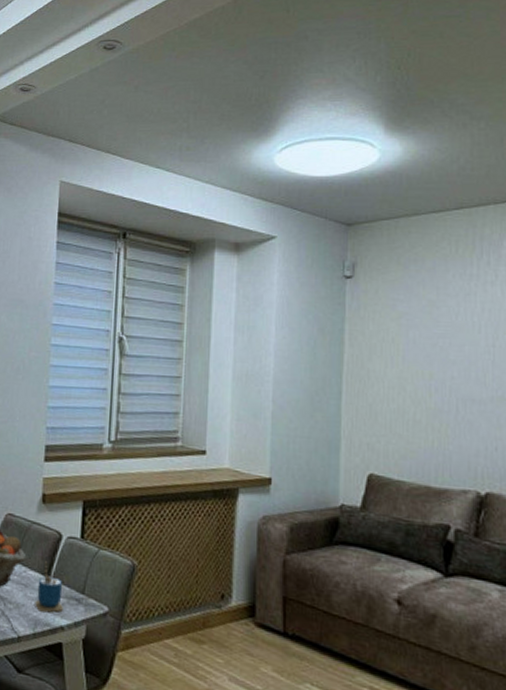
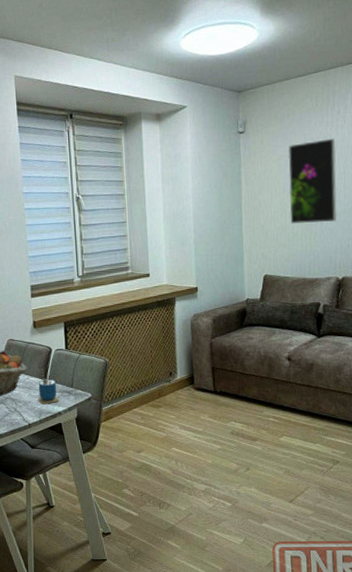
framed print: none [411,297,483,412] -> present [287,138,337,225]

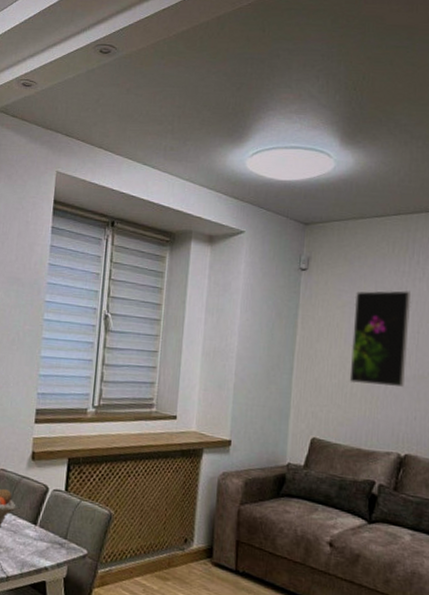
cup: present [38,369,59,405] -> none [22,511,48,555]

